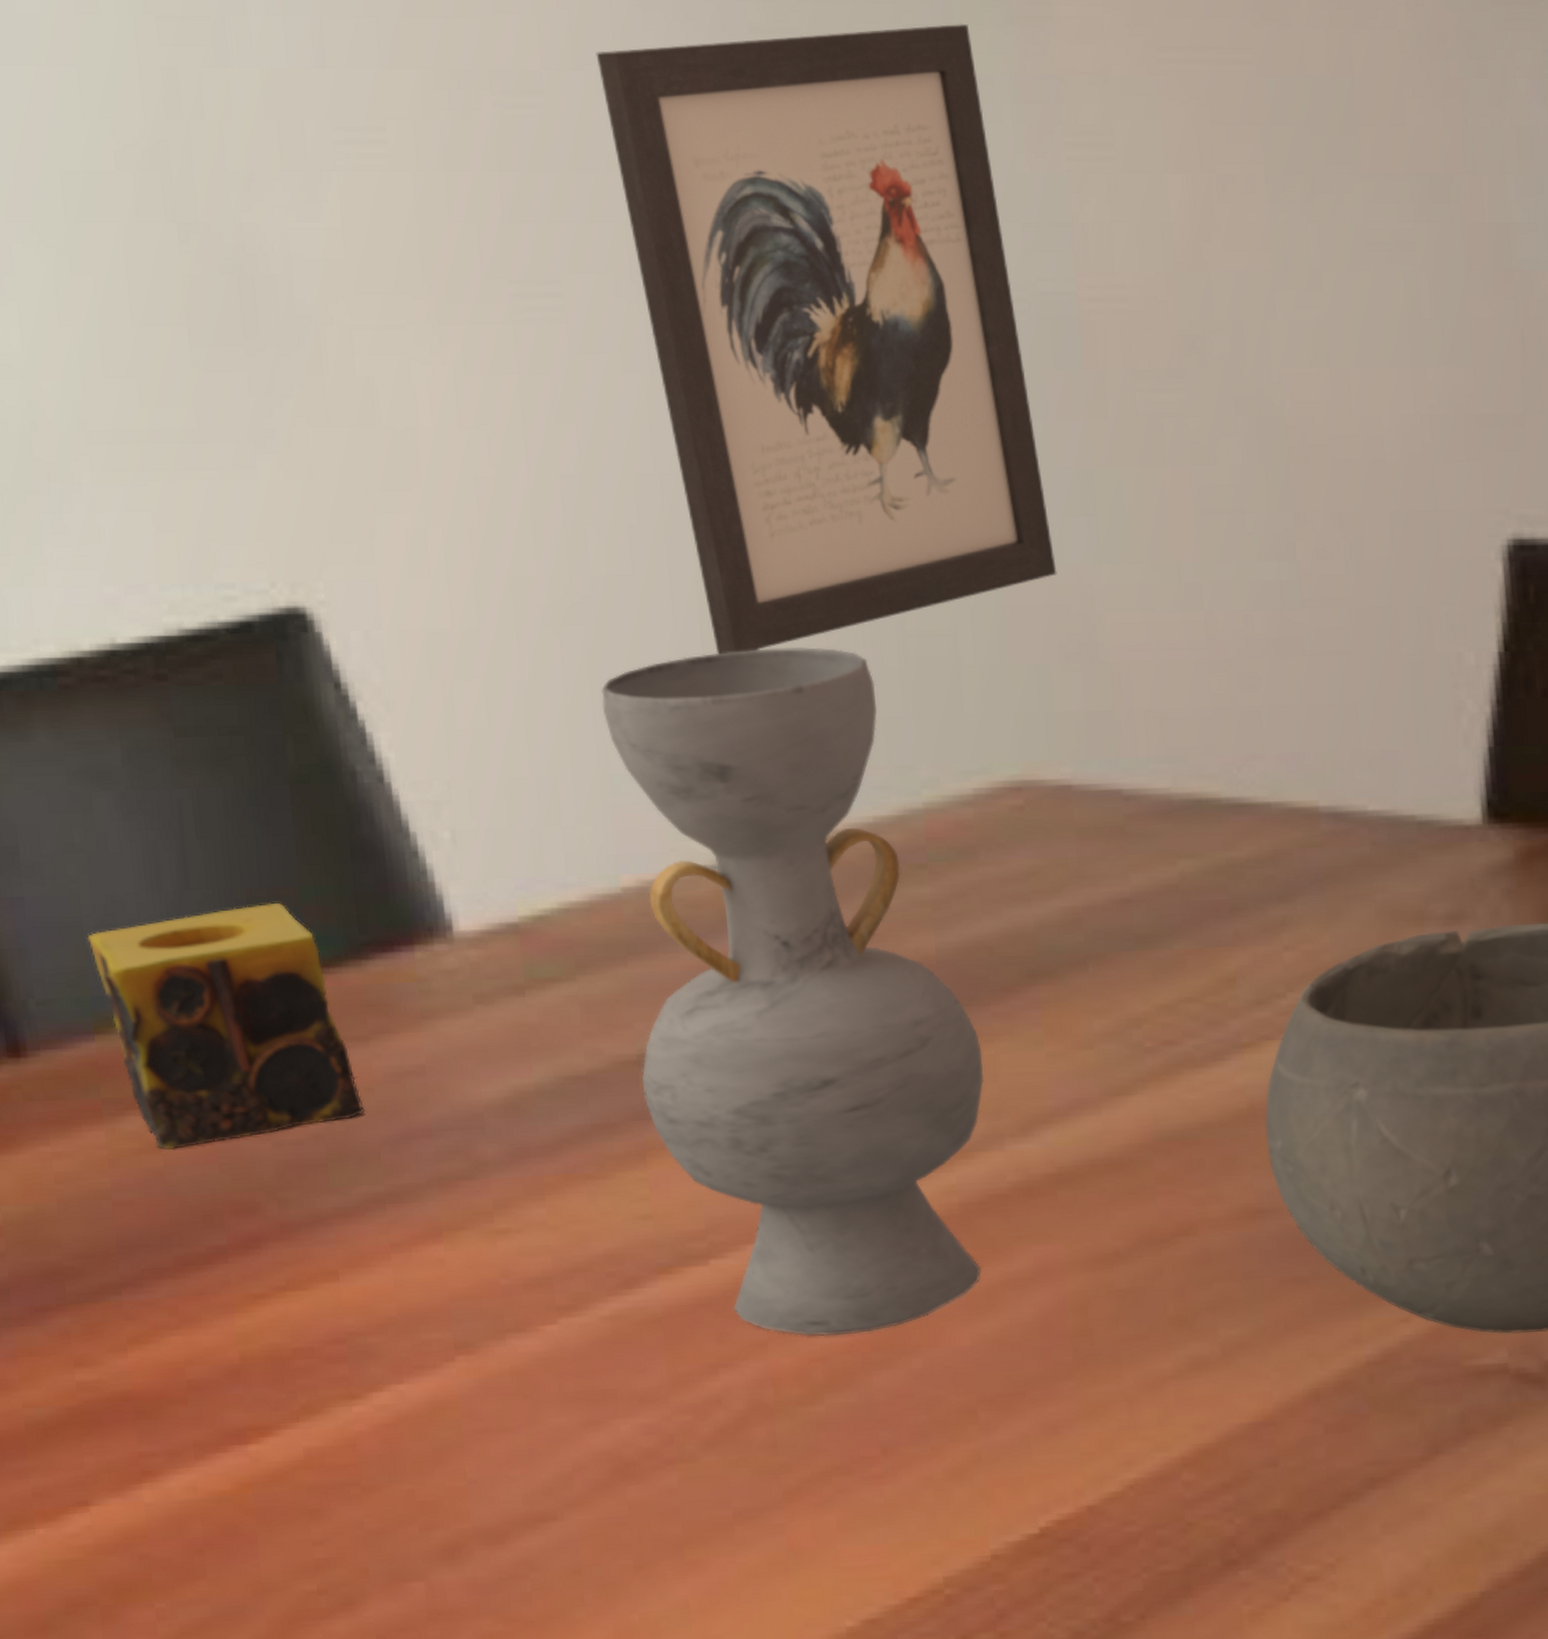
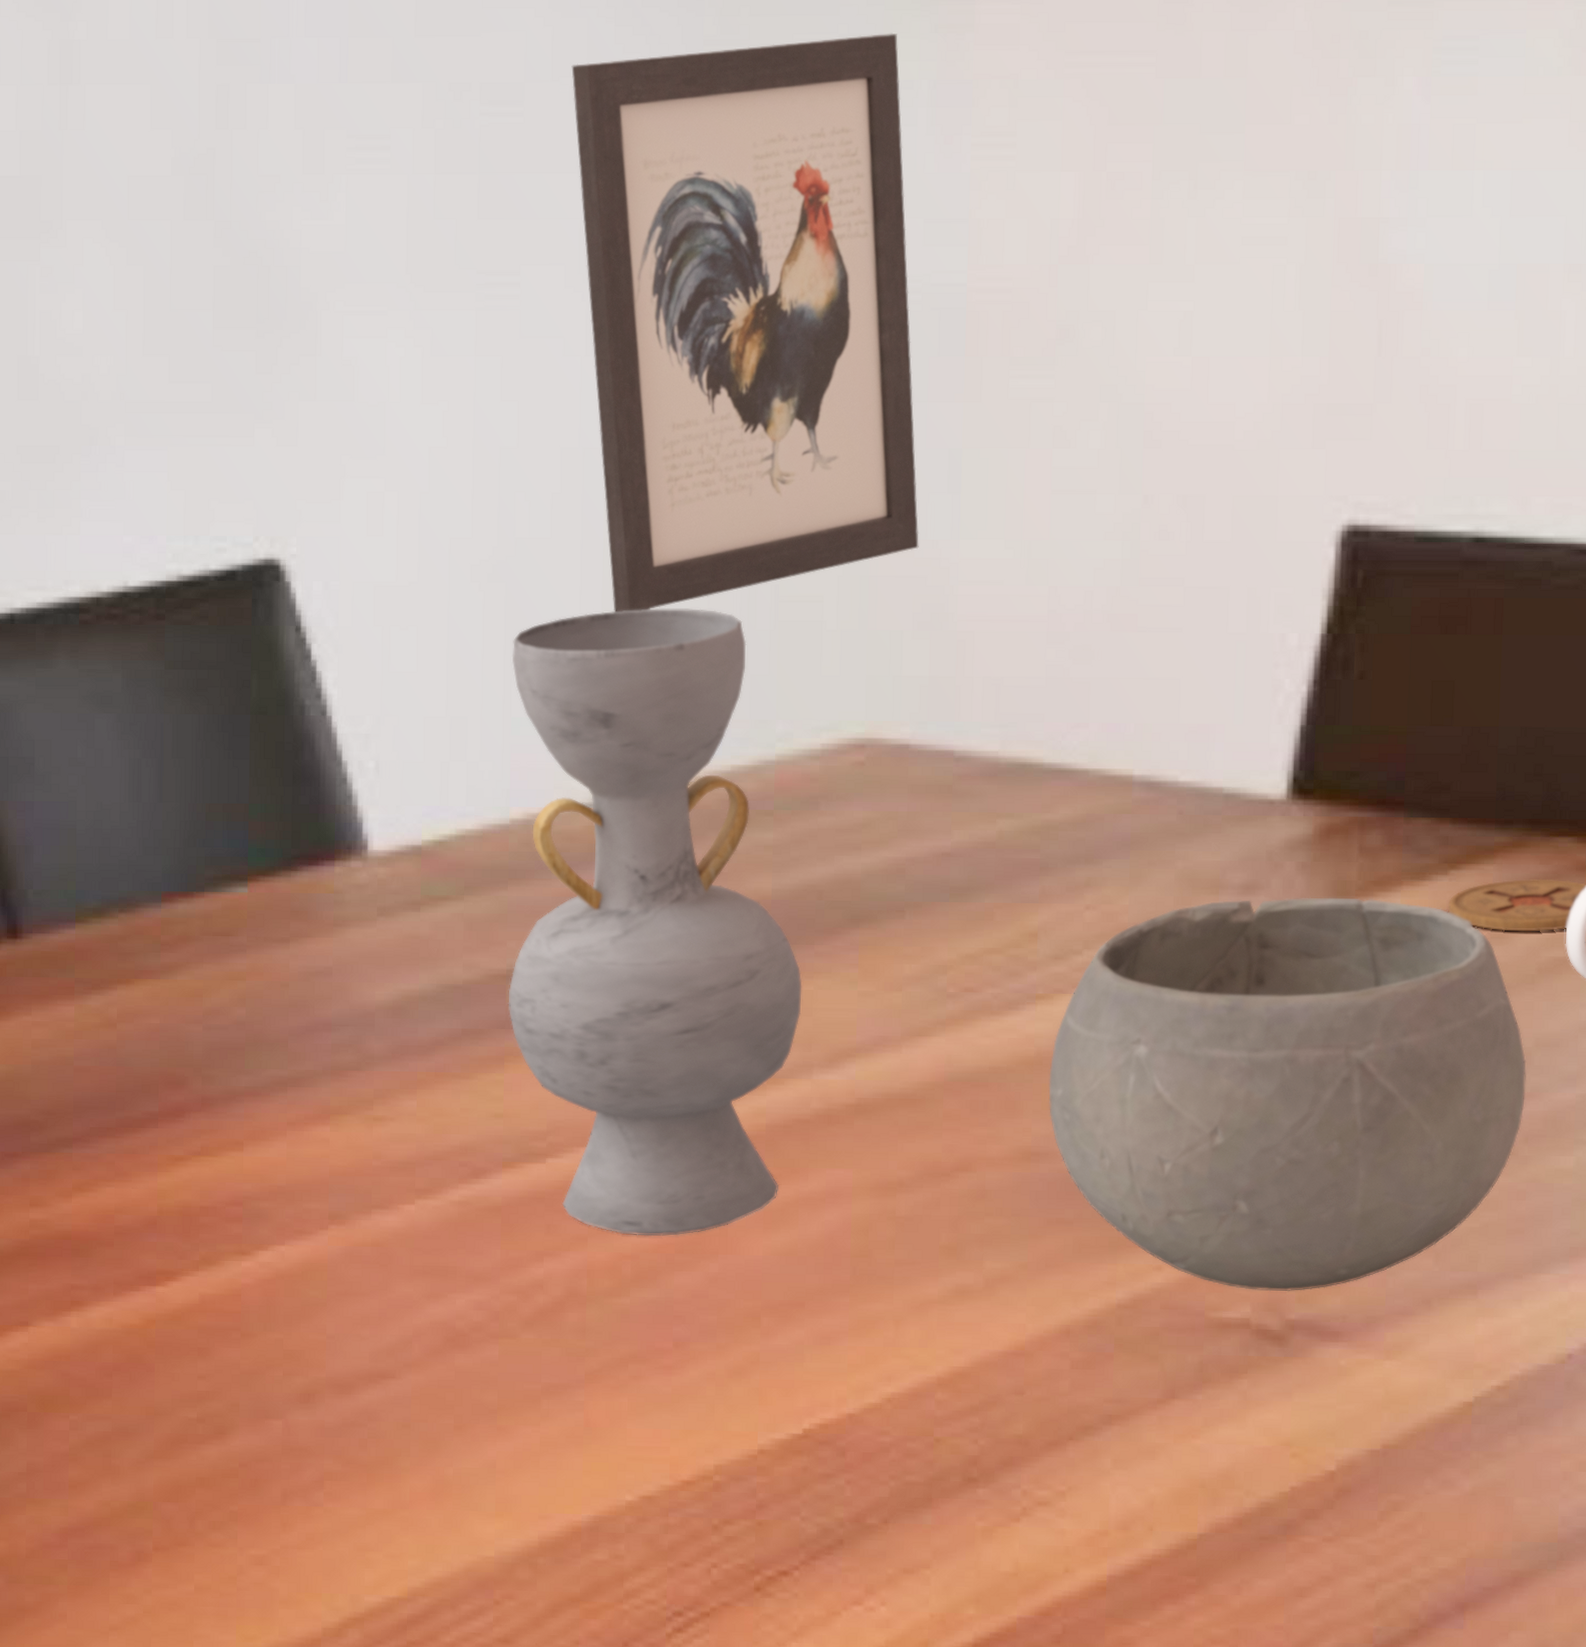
candle: present [87,902,365,1150] -> none [78,817,280,1027]

